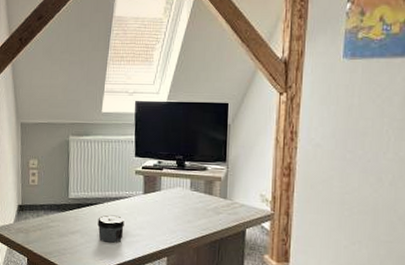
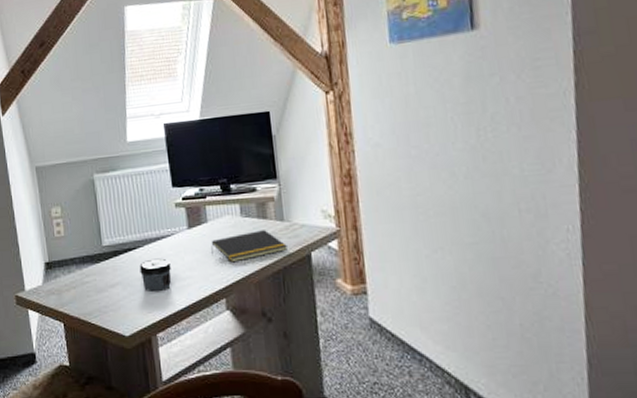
notepad: none [161,204,226,228] -> present [211,230,287,263]

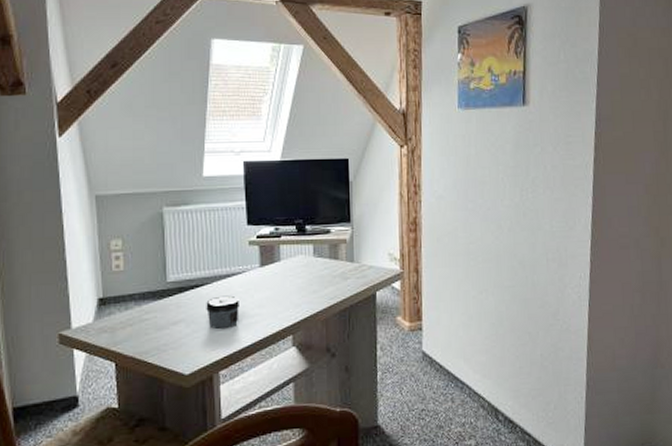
notepad: present [211,230,287,263] -> none [282,270,355,301]

